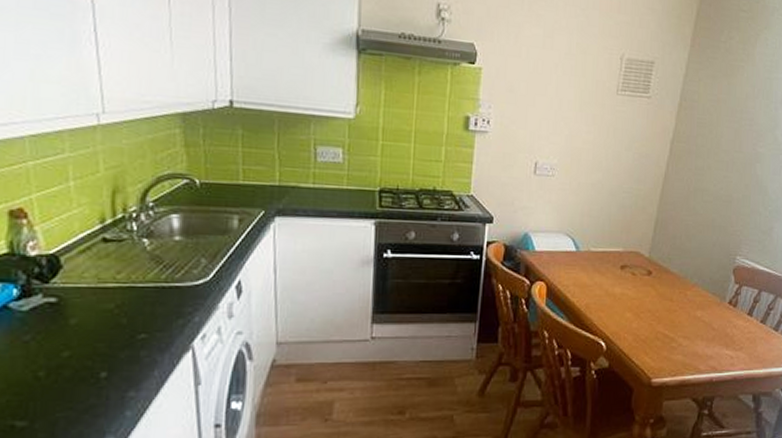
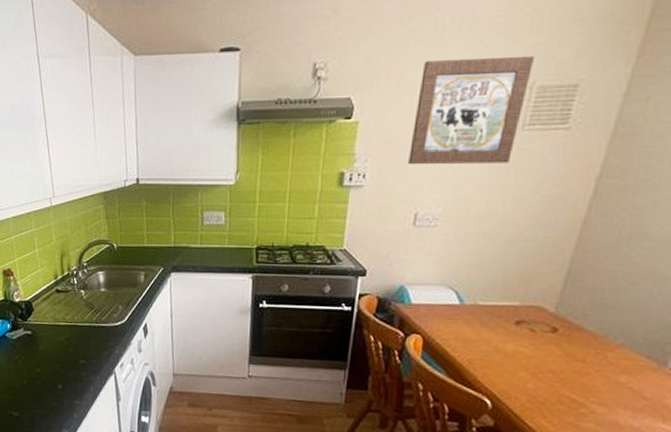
wall art: none [528,21,623,122] -> present [408,55,536,165]

